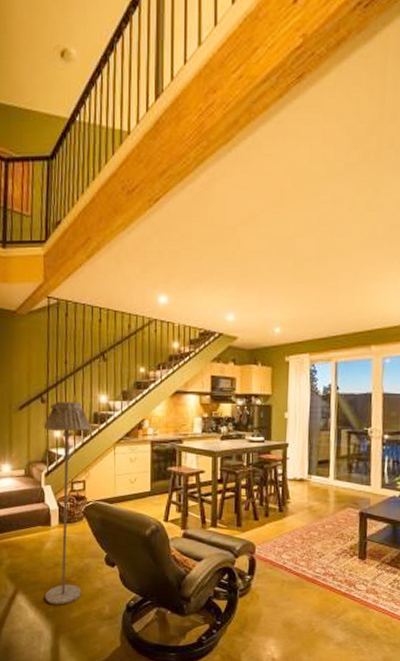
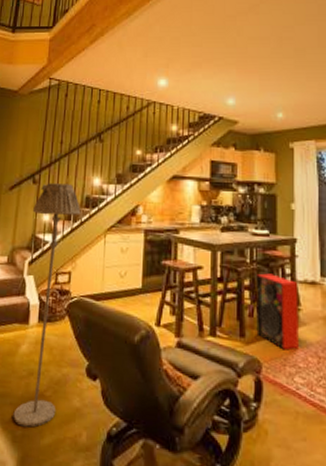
speaker: none [251,474,288,535] -> present [256,273,300,351]

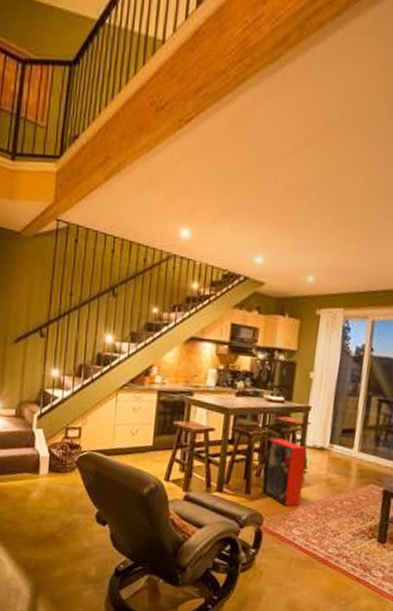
floor lamp: present [13,183,81,428] -> none [26,337,92,562]

